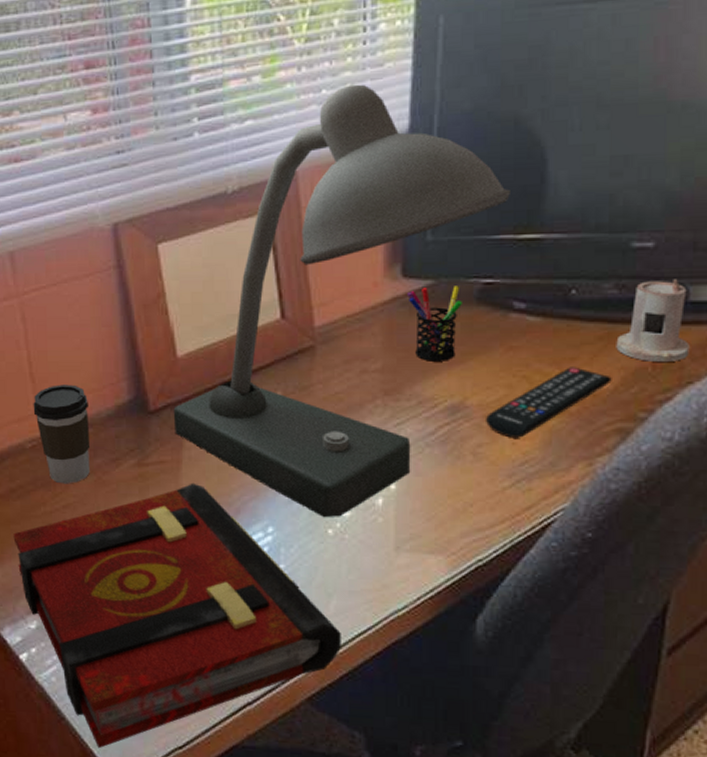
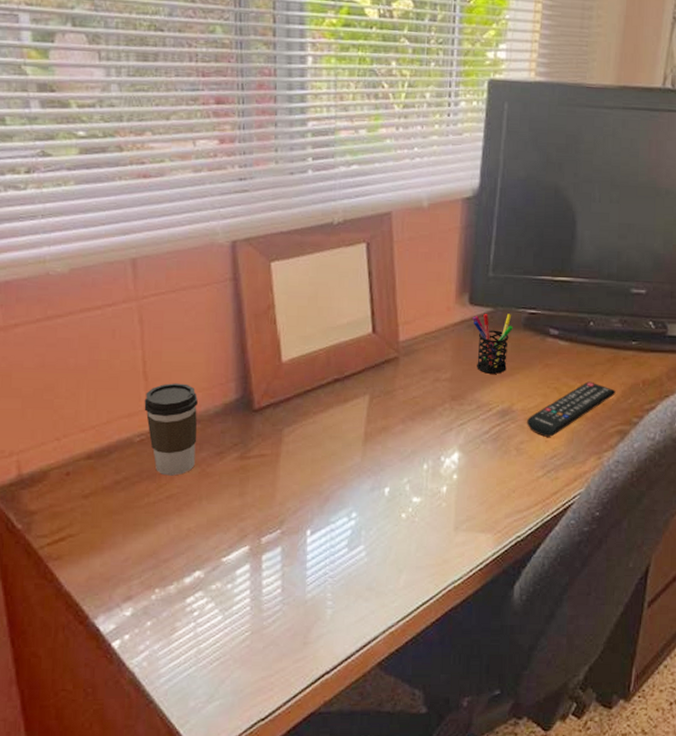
book: present [13,483,341,749] -> none [114,474,408,729]
desk lamp: present [173,84,510,518] -> none [275,146,550,504]
candle: present [616,279,690,362] -> none [619,318,667,380]

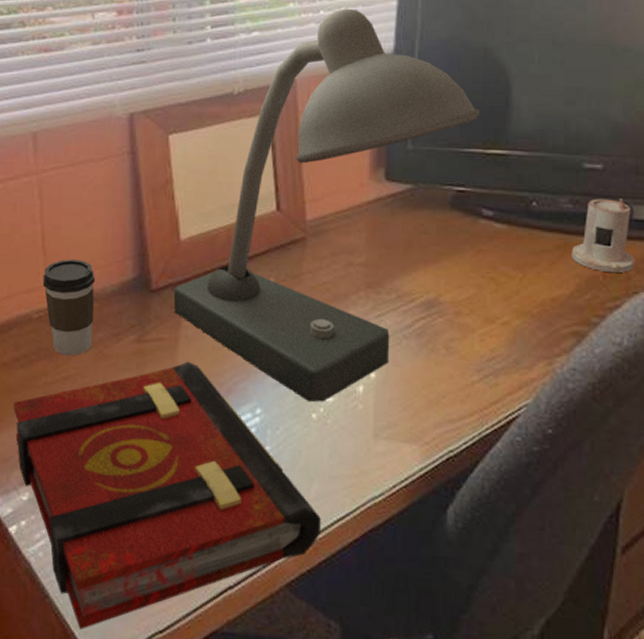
book: none [114,474,408,729] -> present [13,361,321,630]
desk lamp: none [275,146,550,504] -> present [173,8,480,402]
pen holder: present [473,314,513,374] -> none [390,191,438,260]
remote control: present [527,381,616,437] -> none [458,271,568,335]
candle: none [619,318,667,380] -> present [571,198,635,273]

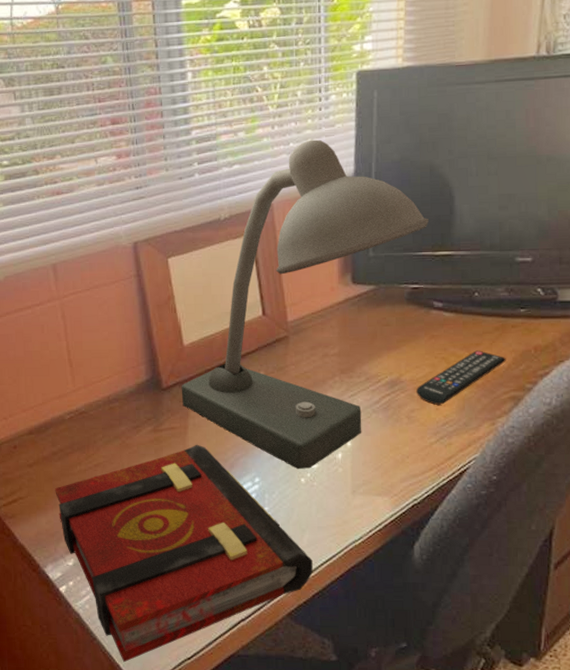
coffee cup: present [42,259,95,356] -> none [71,368,117,447]
remote control: none [458,271,568,335] -> present [416,350,506,405]
candle: present [571,198,635,273] -> none [508,285,560,346]

